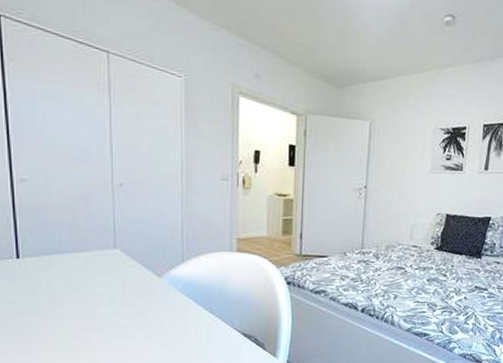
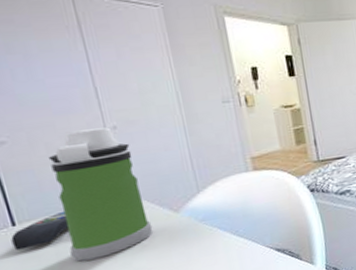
remote control: none [13,253,64,282] -> present [11,211,70,251]
water bottle: none [58,181,135,305] -> present [47,127,153,261]

